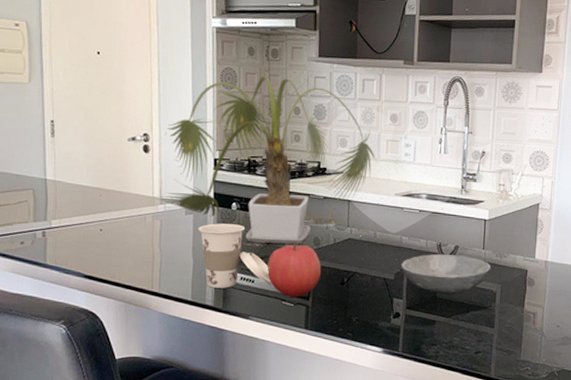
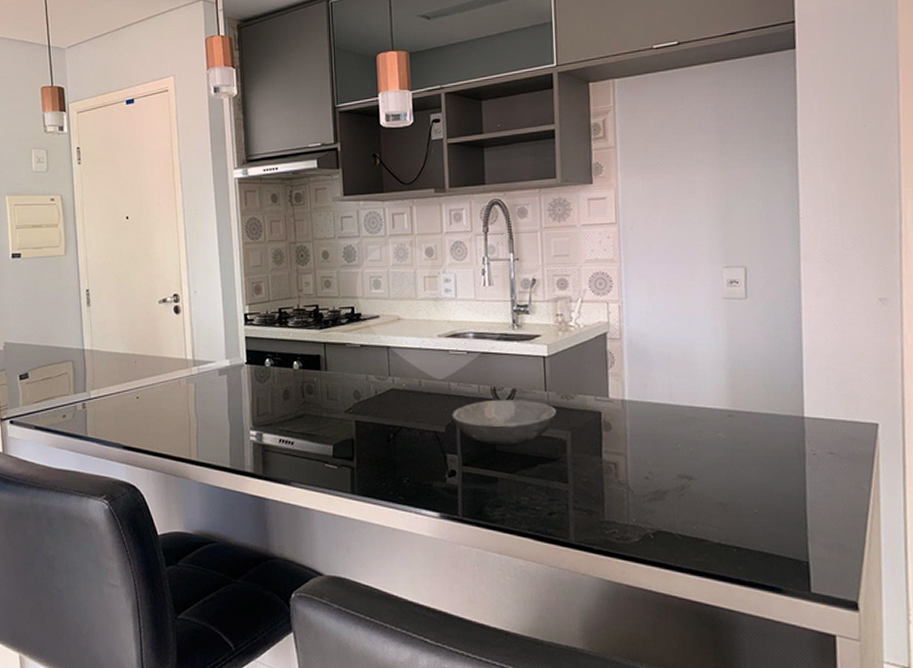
plant: present [153,76,377,246] -> none [186,220,415,404]
cup: present [198,223,272,288] -> none [232,382,313,453]
fruit: present [267,242,321,298] -> none [307,397,364,460]

